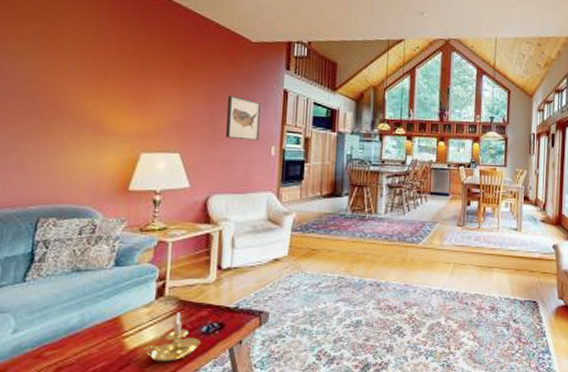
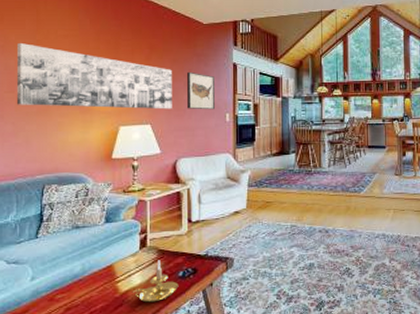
wall art: none [9,44,210,137] -> present [16,43,172,110]

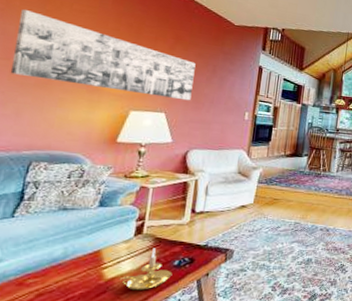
wall art: present [186,71,215,110] -> none [206,67,239,107]

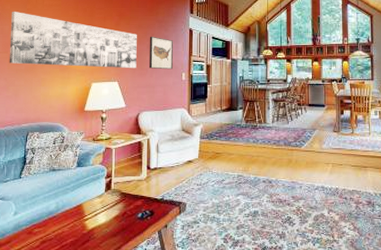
candle holder: present [119,248,173,291] -> none [97,202,138,240]
wall art: none [206,67,239,107] -> present [148,36,173,70]

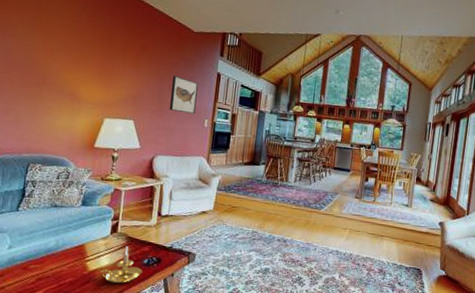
wall art: present [9,12,137,69] -> none [11,27,159,109]
candle holder: none [97,202,138,240] -> present [99,246,143,284]

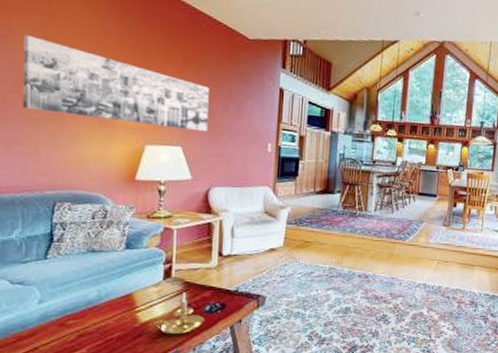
wall art: none [11,27,159,109] -> present [22,35,209,132]
wall art: present [169,75,198,115] -> none [224,91,257,138]

